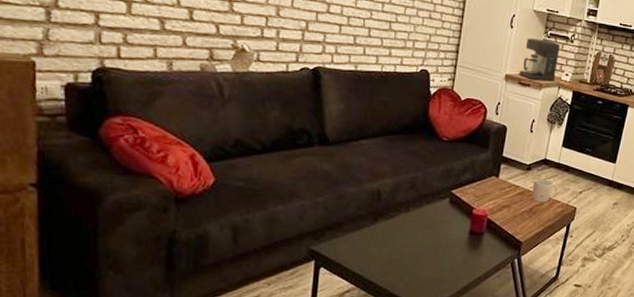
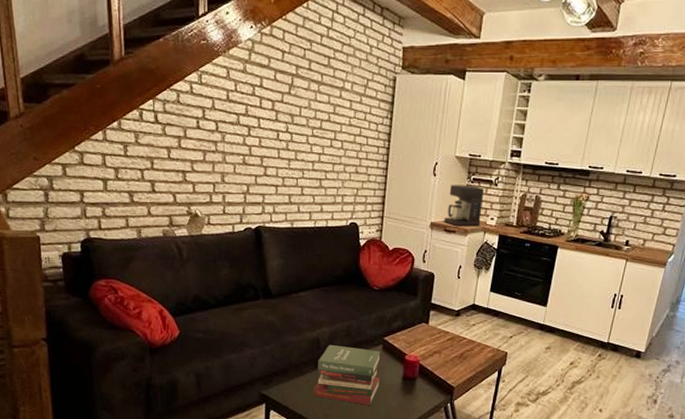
books: none [370,197,447,261] -> present [313,344,381,405]
mug: present [531,178,558,203] -> none [462,324,488,348]

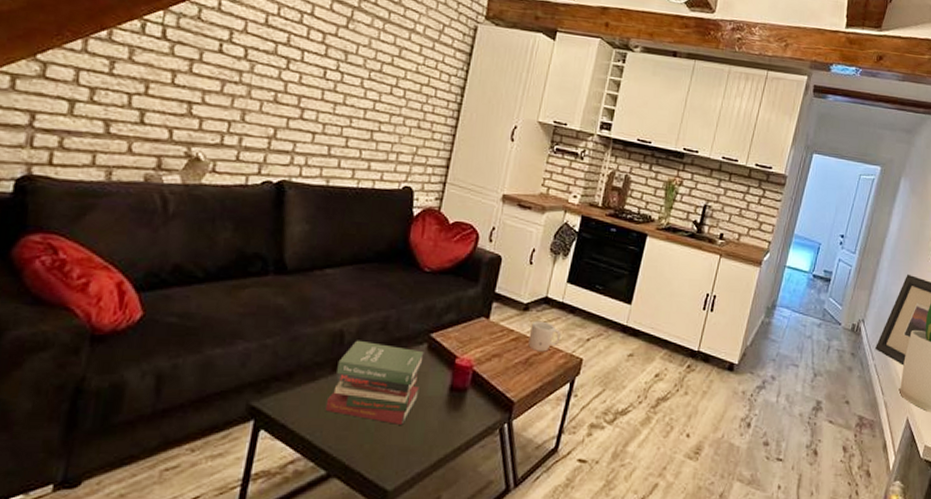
coffee maker: present [444,185,485,227] -> none [519,153,569,204]
mug: none [462,324,488,348] -> present [528,320,561,352]

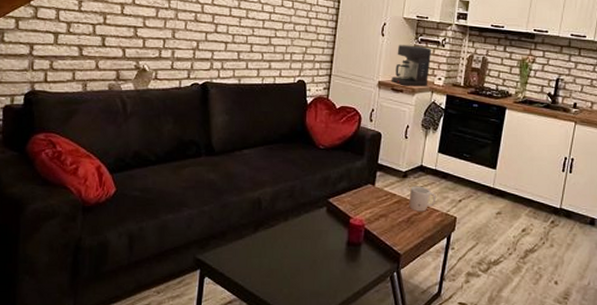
books: present [325,340,424,425] -> none [251,205,324,273]
coffee maker: none [519,153,569,204] -> present [392,45,432,86]

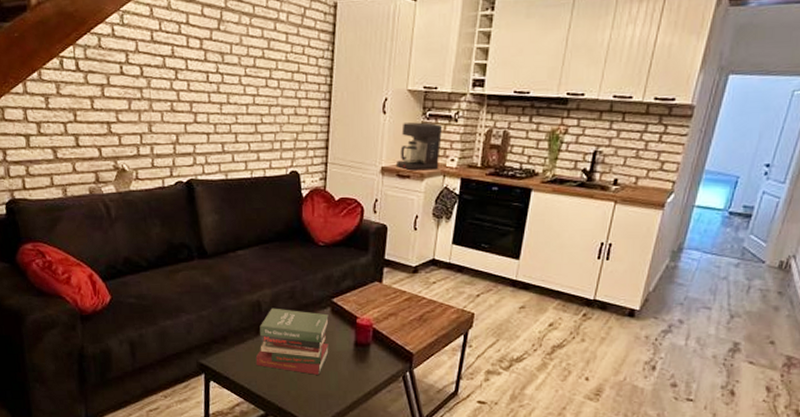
books: none [251,205,324,273] -> present [255,308,329,375]
mug: present [409,186,436,212] -> none [420,281,451,309]

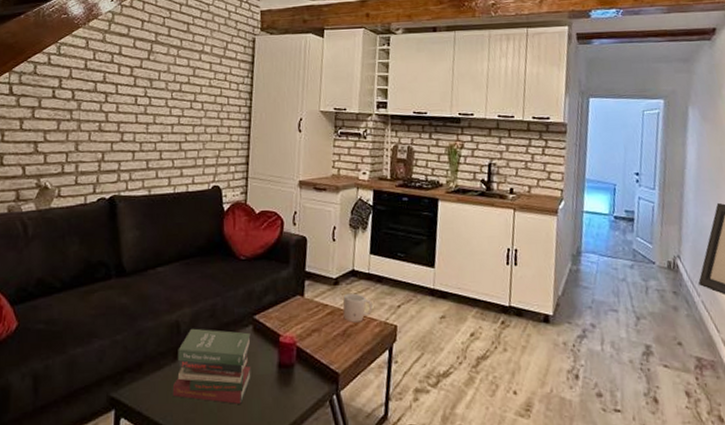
coffee maker: present [397,122,443,171] -> none [313,139,354,184]
mug: none [420,281,451,309] -> present [342,293,373,323]

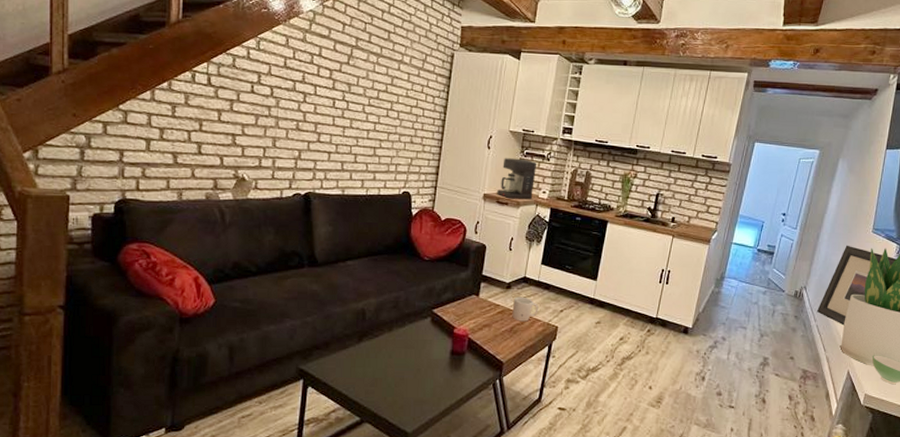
books: present [172,328,251,404] -> none [355,316,429,382]
coffee maker: none [313,139,354,184] -> present [497,158,537,200]

